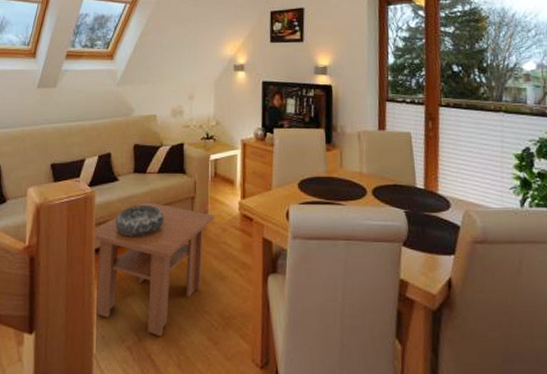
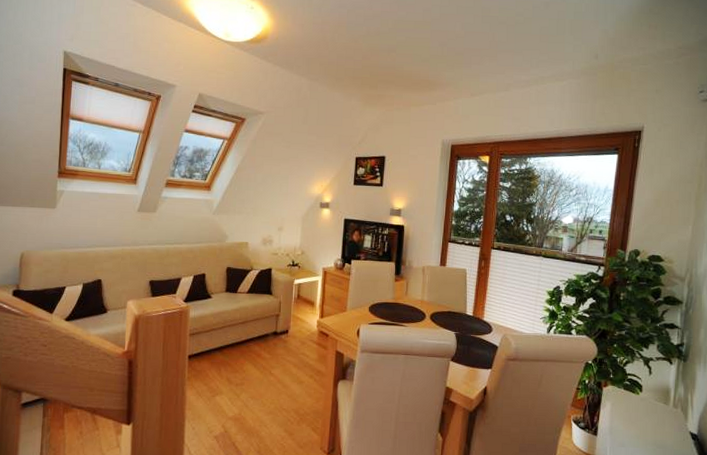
coffee table: present [93,202,215,337] -> none [187,317,296,429]
decorative bowl: present [115,206,164,236] -> none [207,320,252,346]

